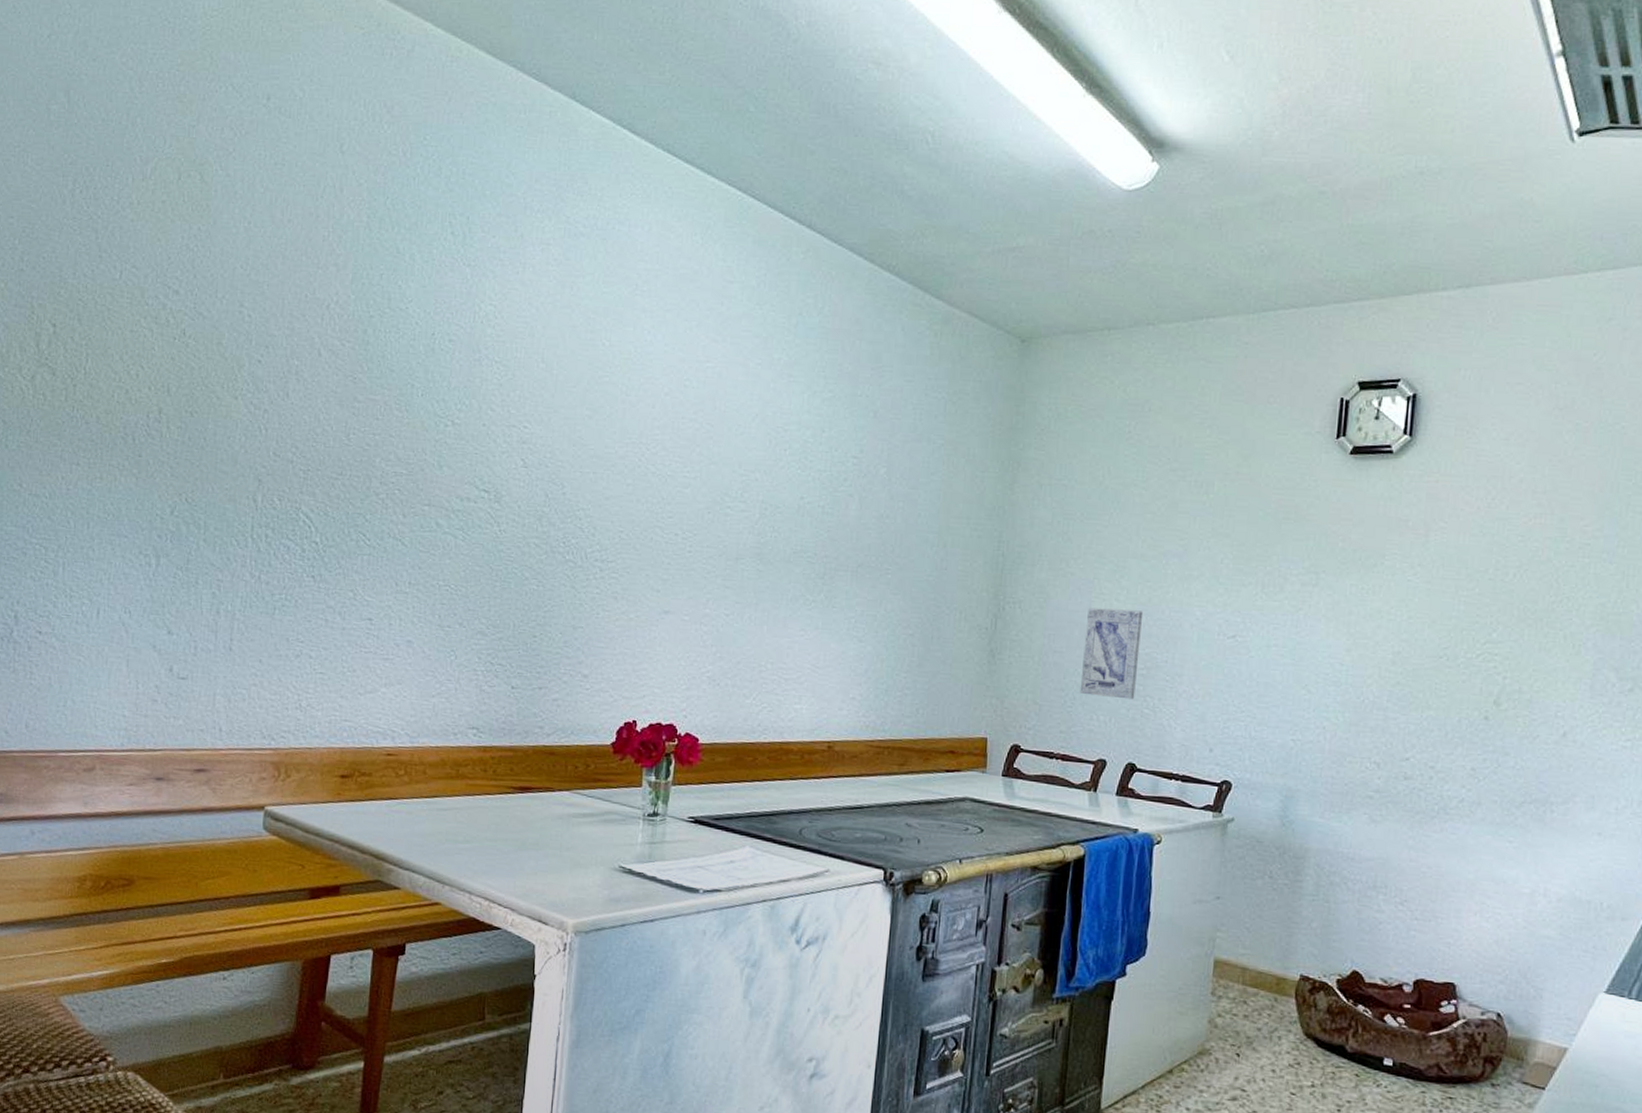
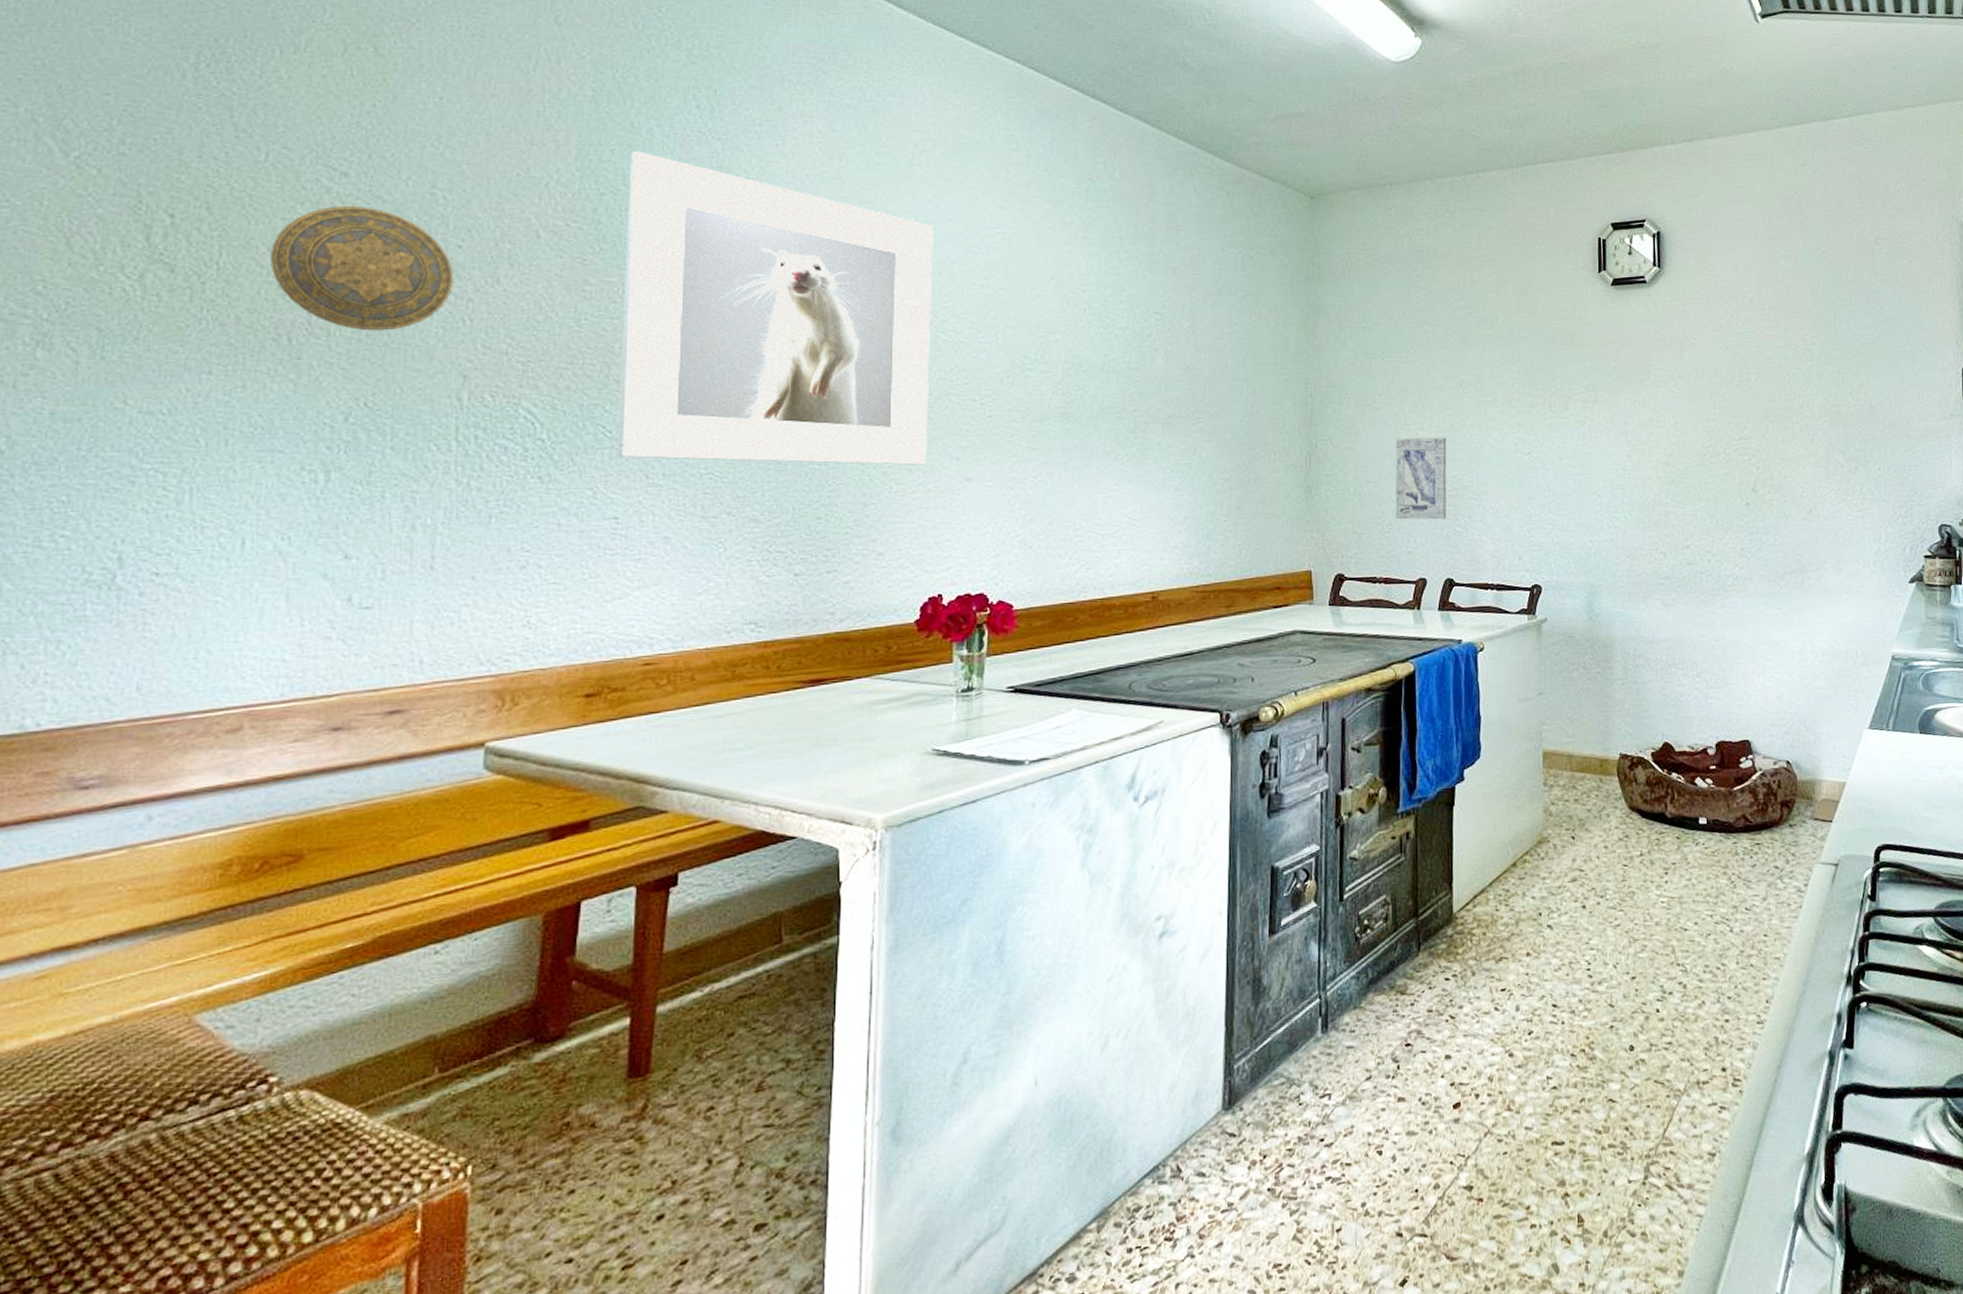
decorative plate: none [121,321,255,435] -> present [269,206,454,331]
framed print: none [374,276,650,594] -> present [617,151,933,465]

